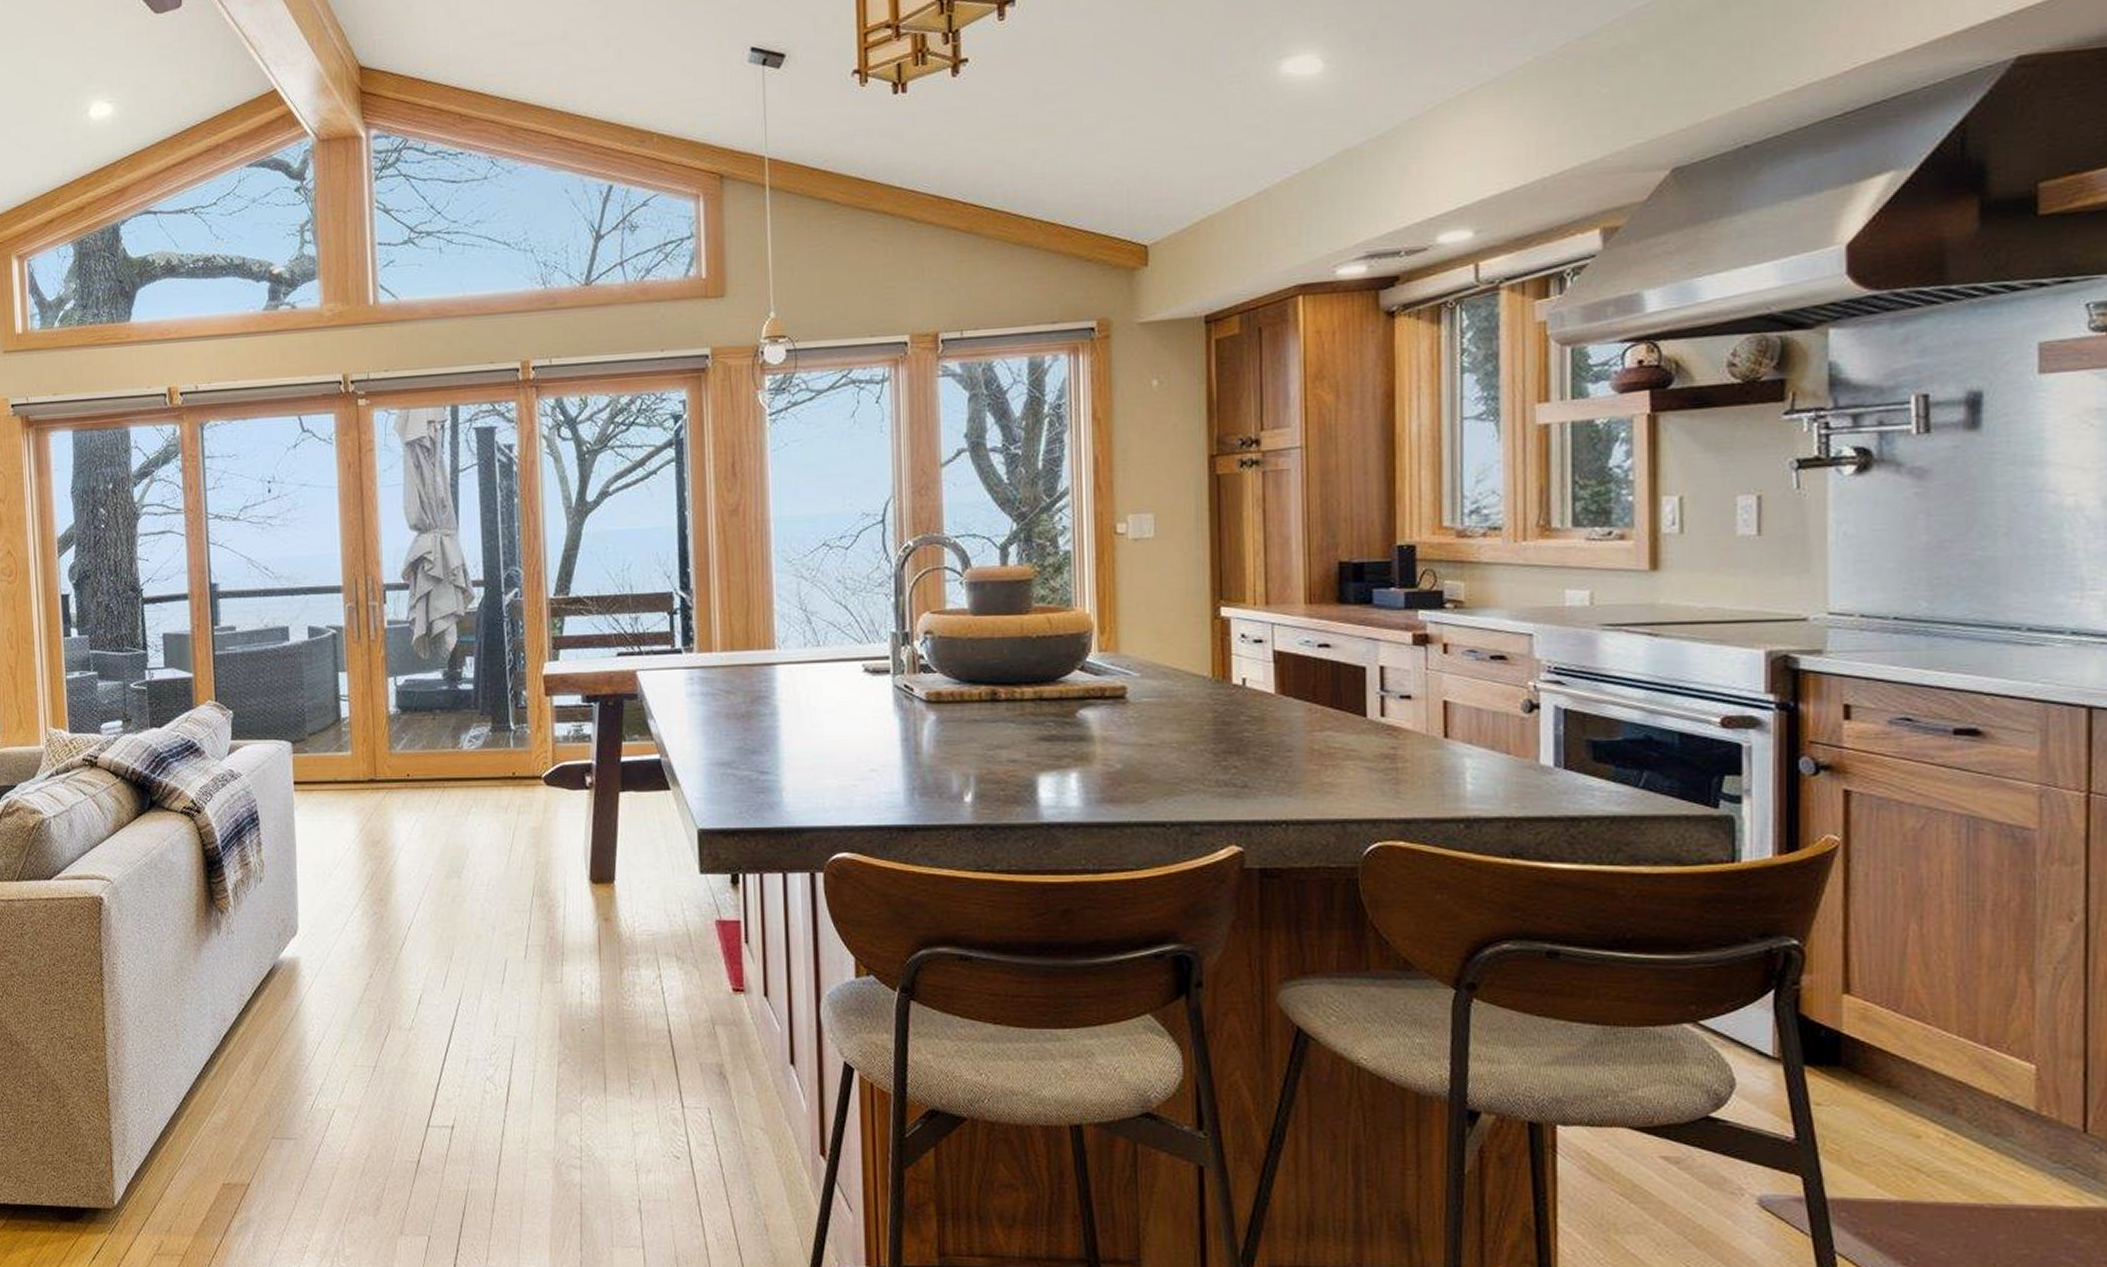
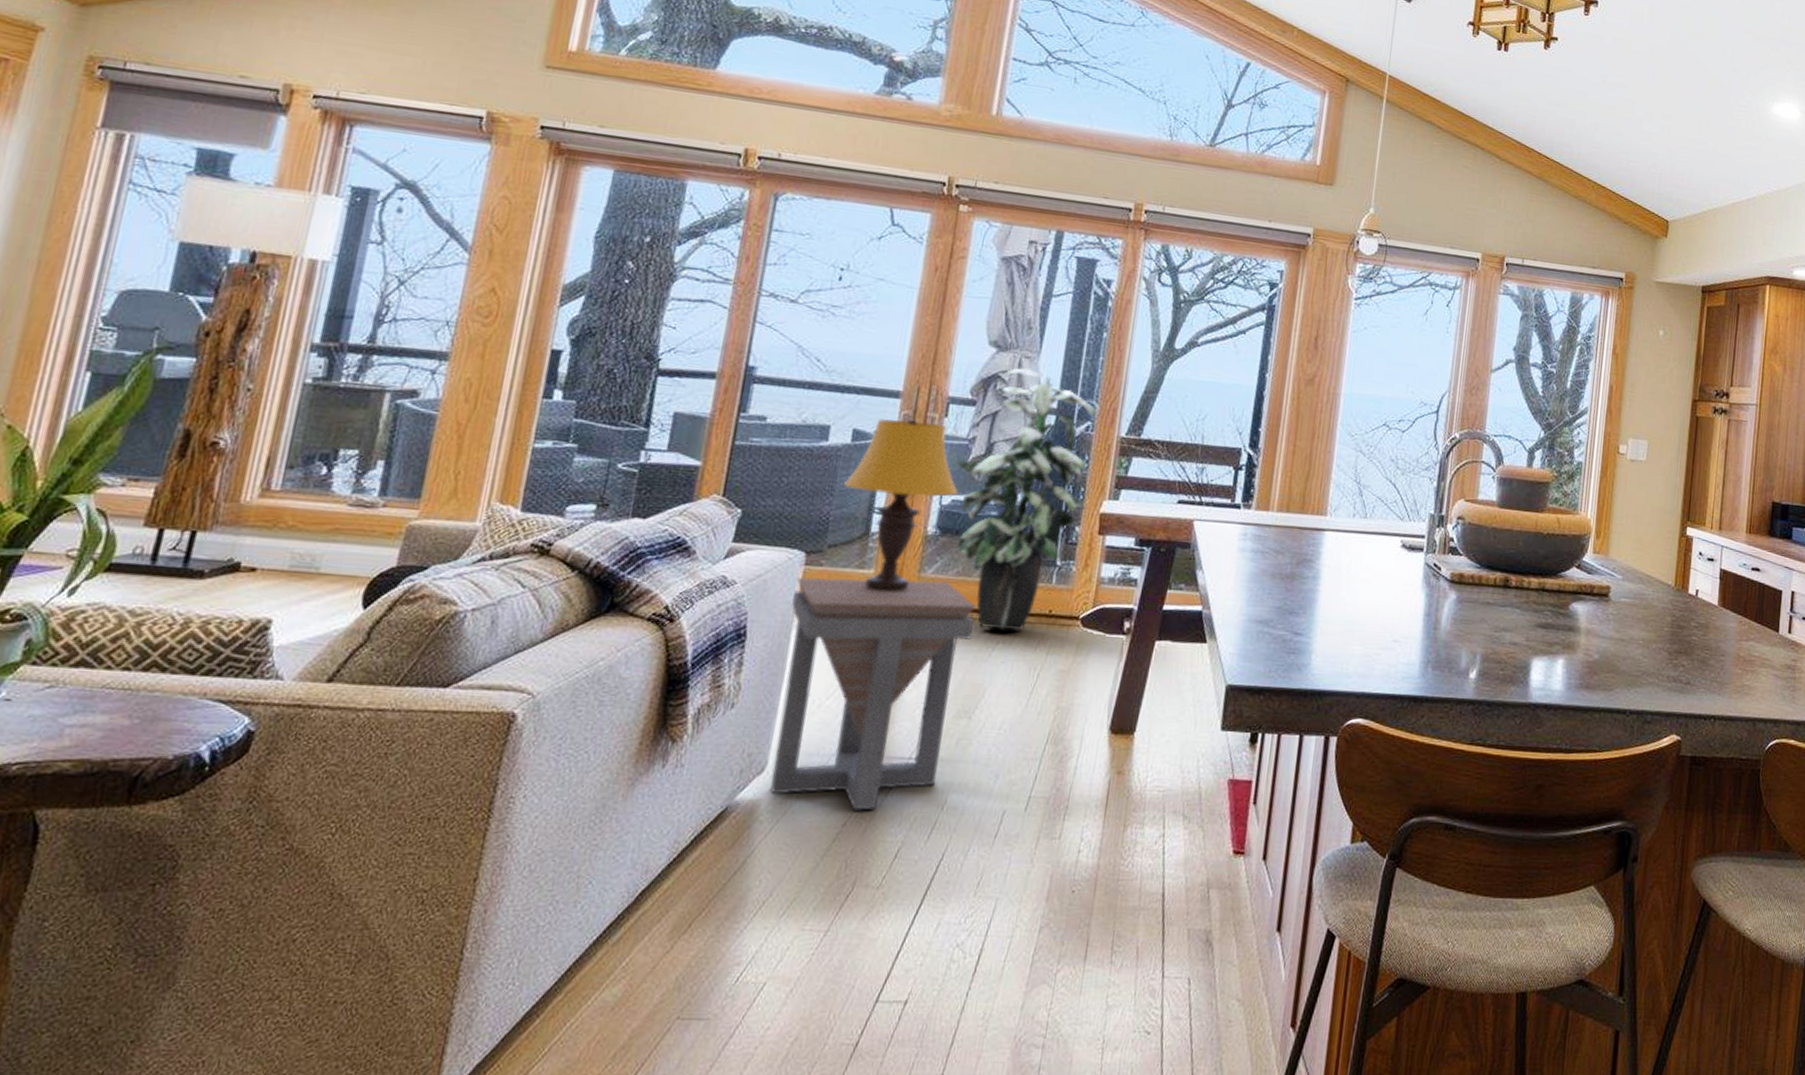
side table: none [289,755,448,964] -> present [769,577,976,811]
table lamp: none [309,610,409,770] -> present [843,419,958,591]
indoor plant: none [401,546,529,795] -> present [955,368,1097,631]

